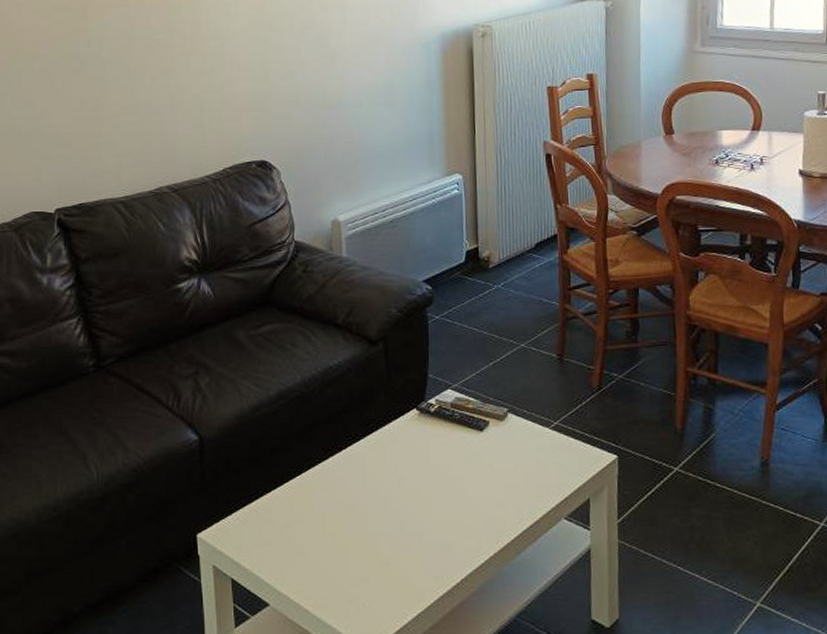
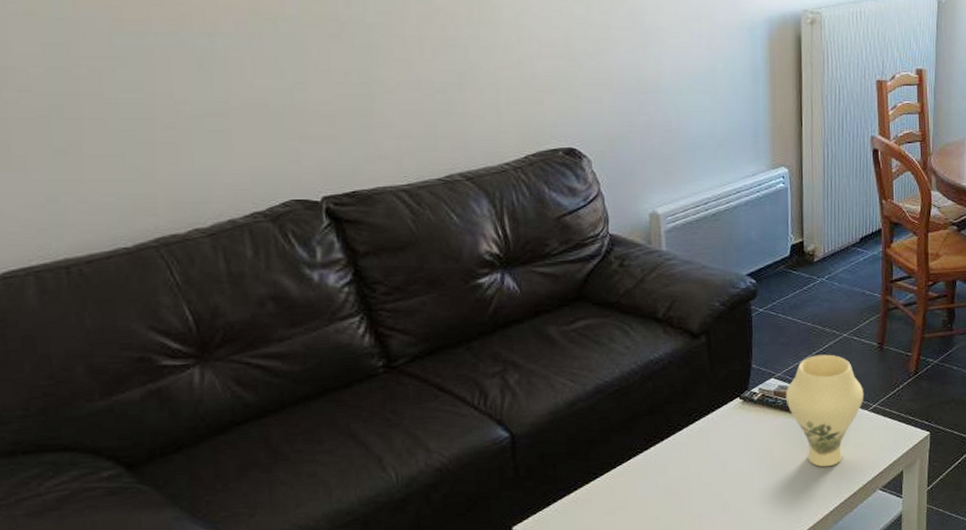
vase: none [462,365,545,490] -> present [785,354,864,467]

